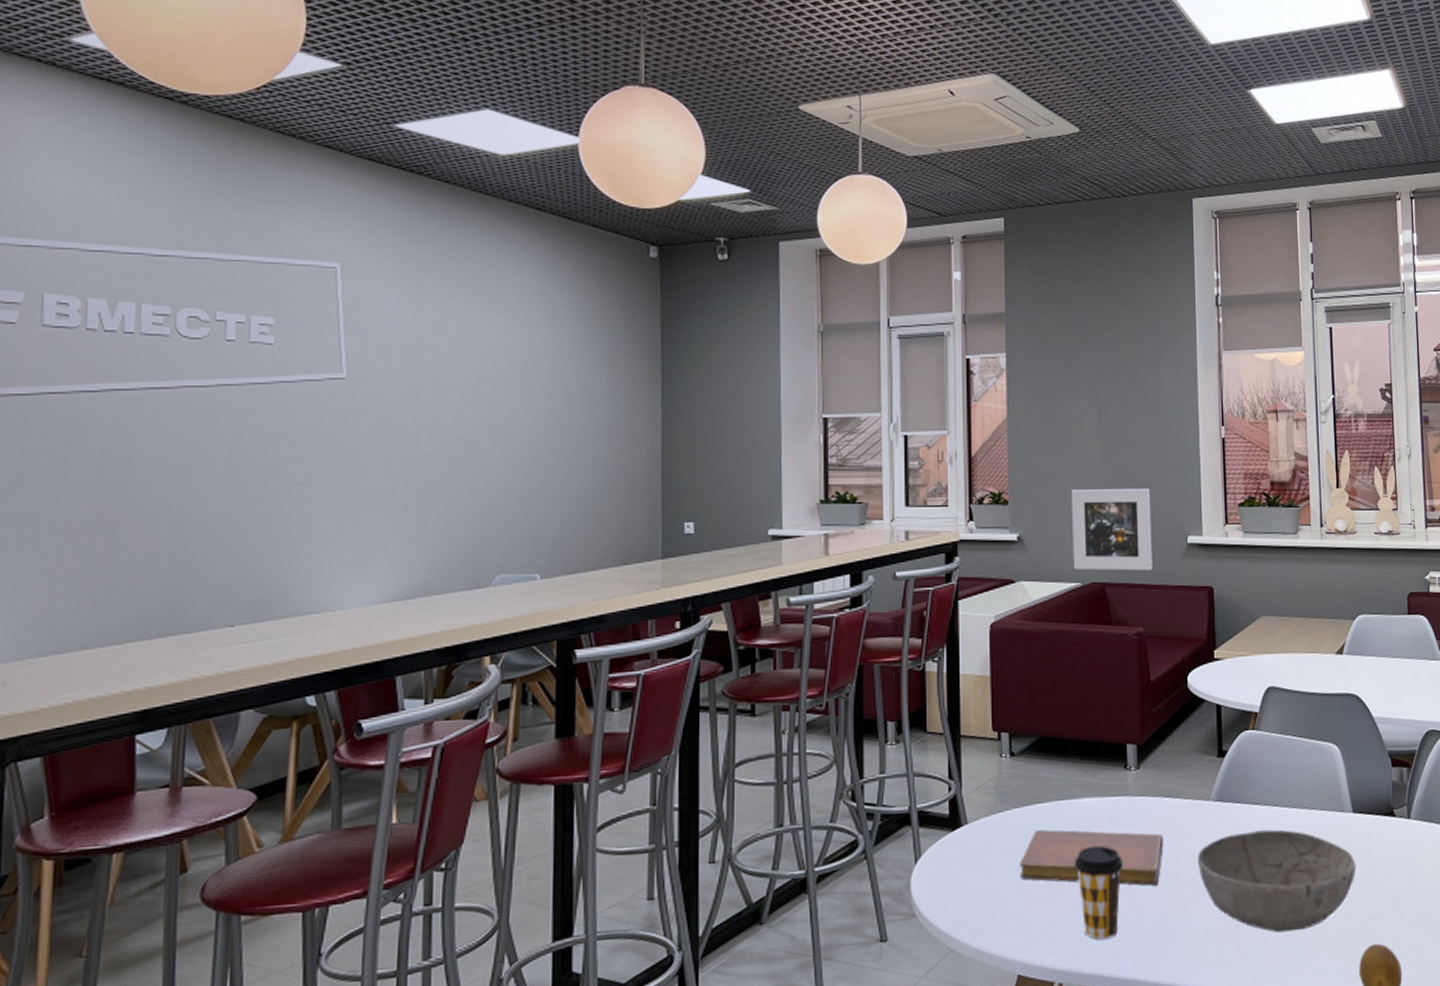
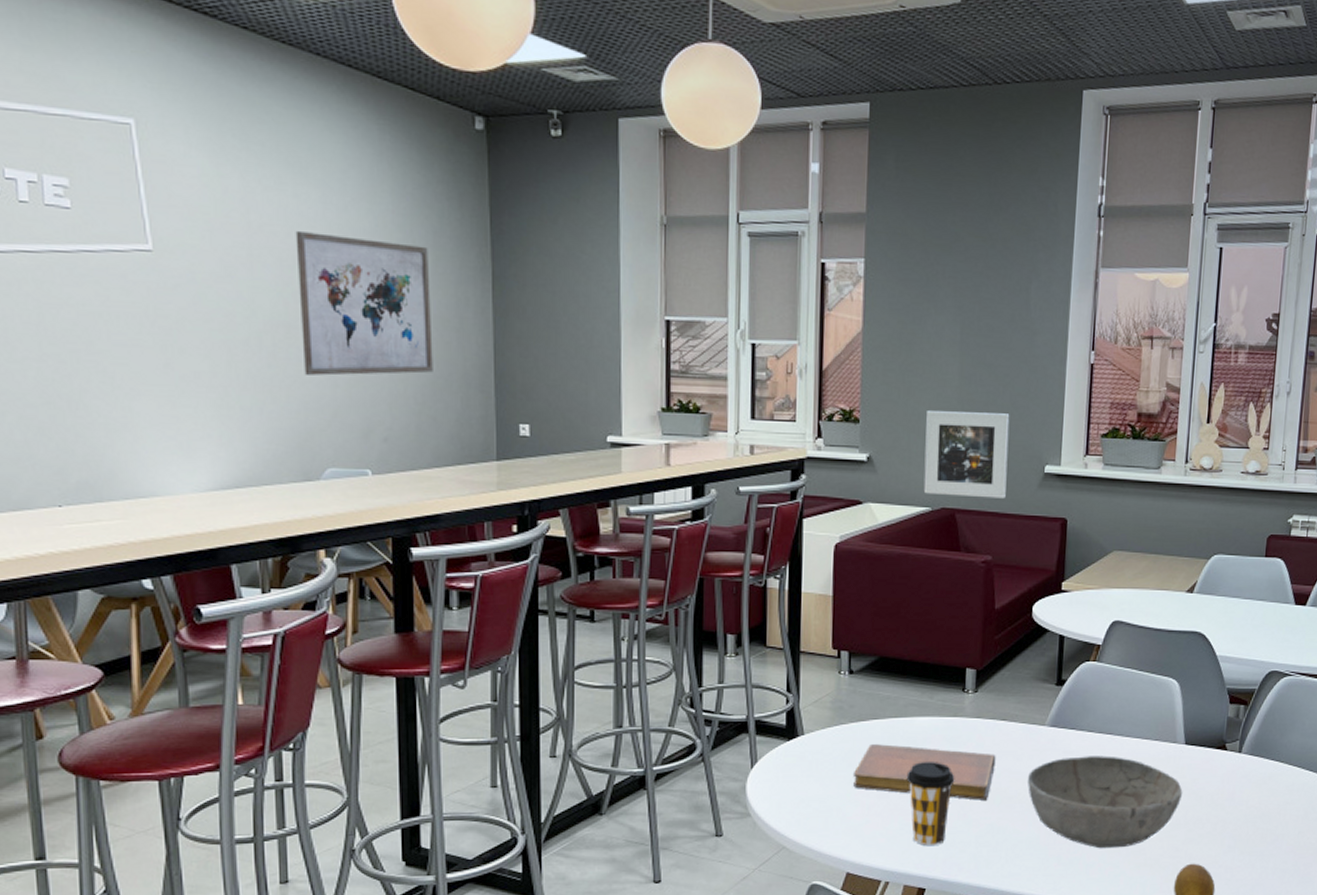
wall art: none [480,355,604,486] -> present [295,231,433,376]

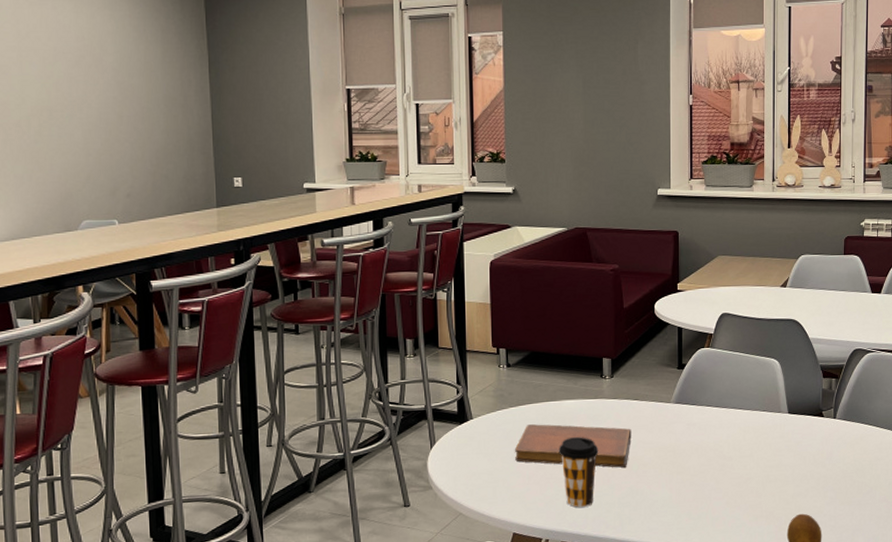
wall art: present [295,231,433,376] -> none [54,36,165,147]
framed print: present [923,411,1010,499] -> none [559,149,627,218]
bowl: present [1028,755,1183,849] -> none [659,425,789,505]

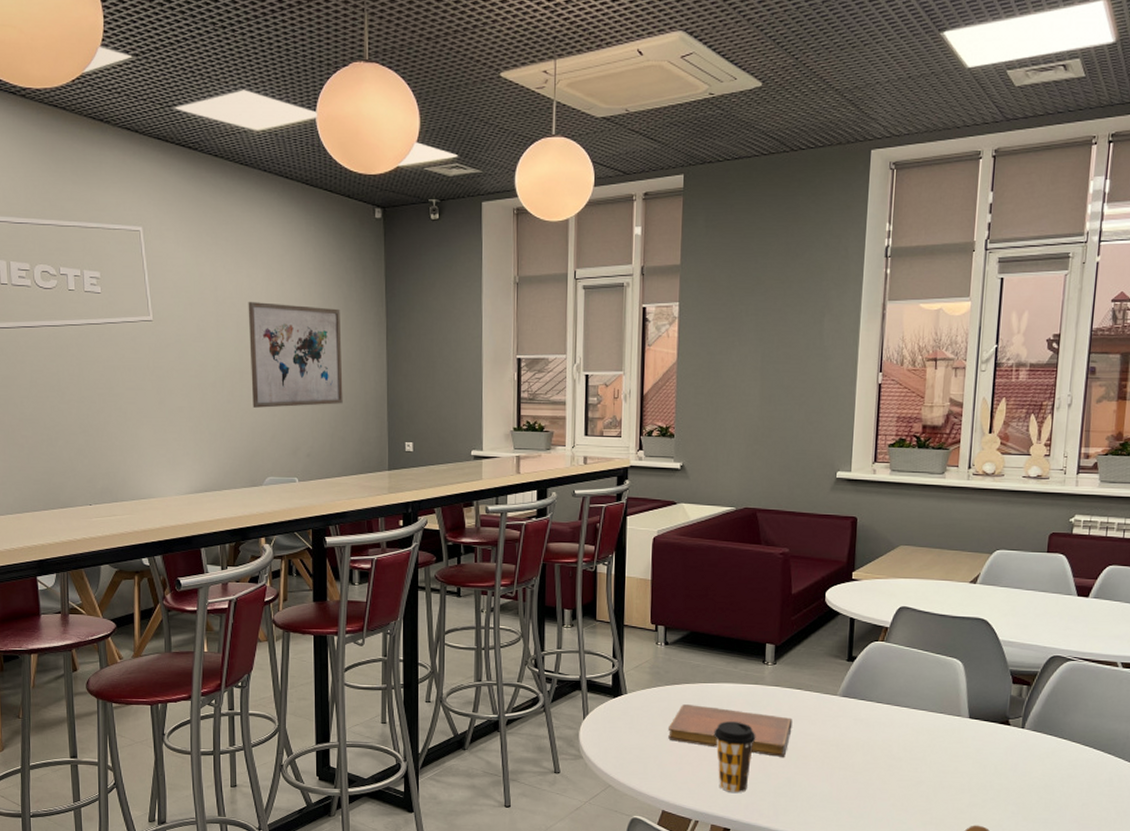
wall art: none [54,36,165,147] -> present [248,302,343,408]

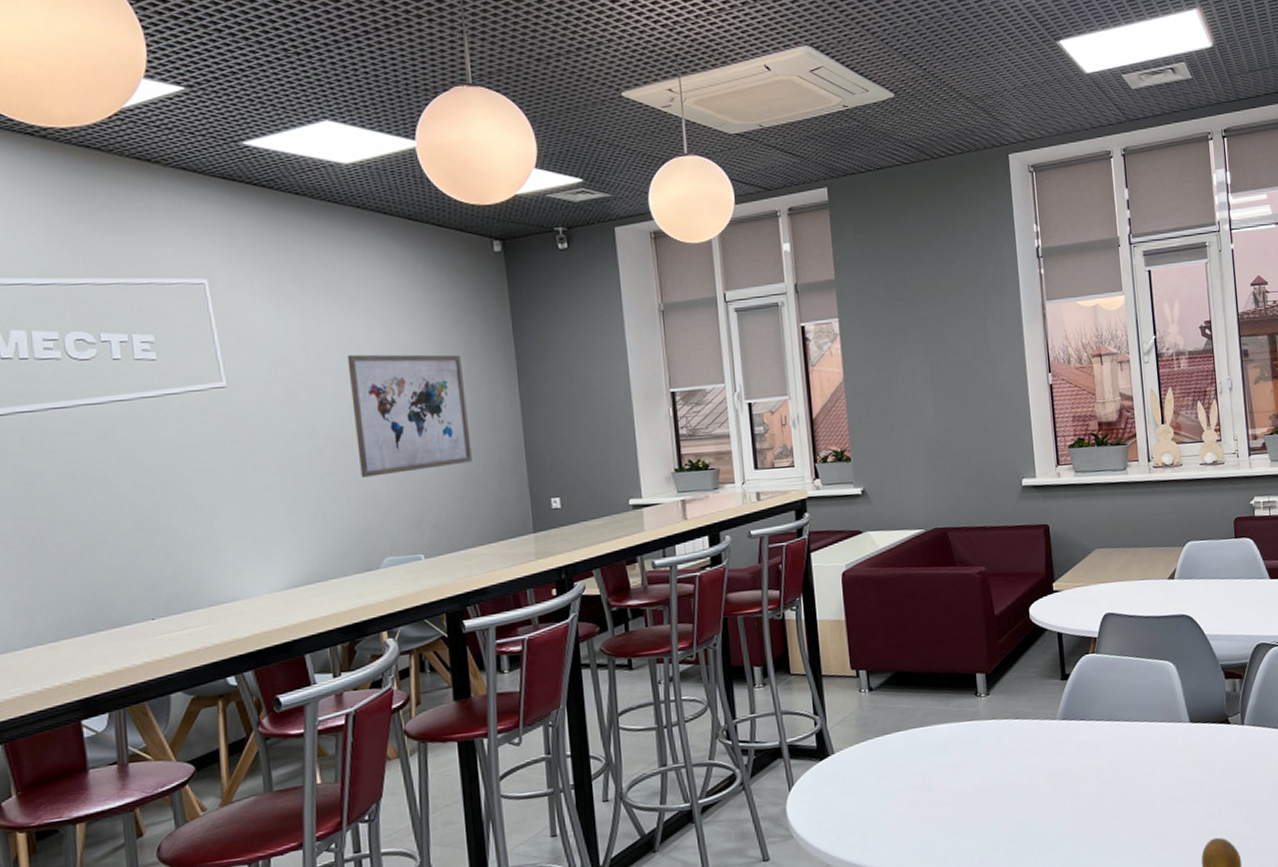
notebook: present [668,704,793,757] -> none [885,752,1016,800]
coffee cup: present [713,721,756,793] -> none [934,765,980,849]

